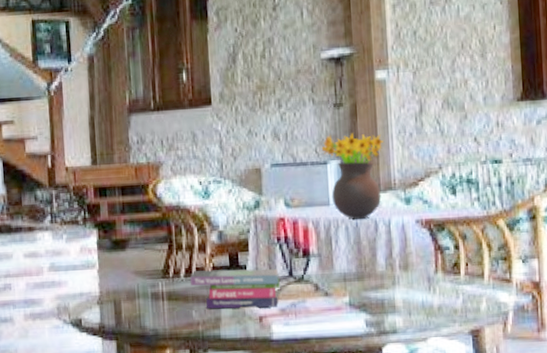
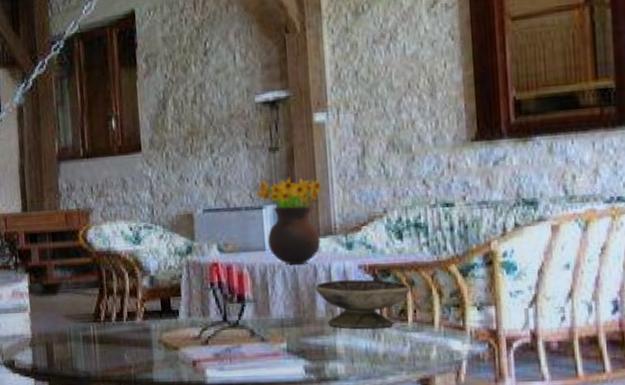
books: present [189,268,280,309] -> none [121,313,214,353]
decorative bowl: none [376,233,463,282] -> present [315,279,411,329]

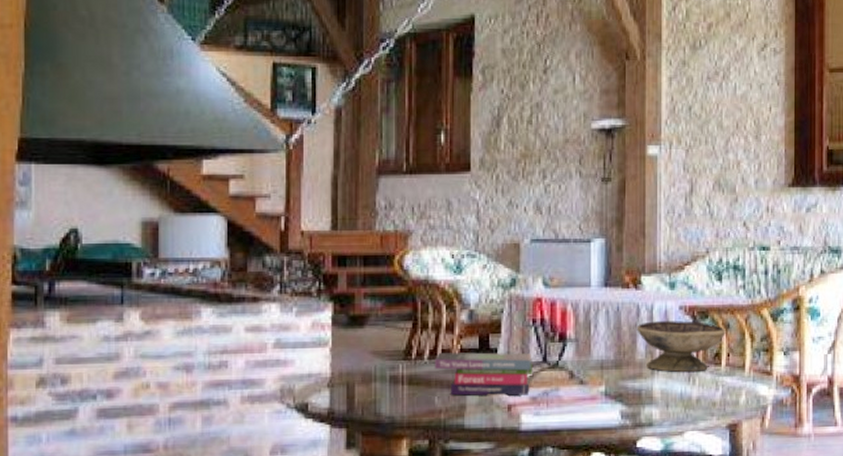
books: none [121,313,214,353] -> present [434,351,532,396]
flower arrangement: present [256,177,324,265] -> none [586,210,652,303]

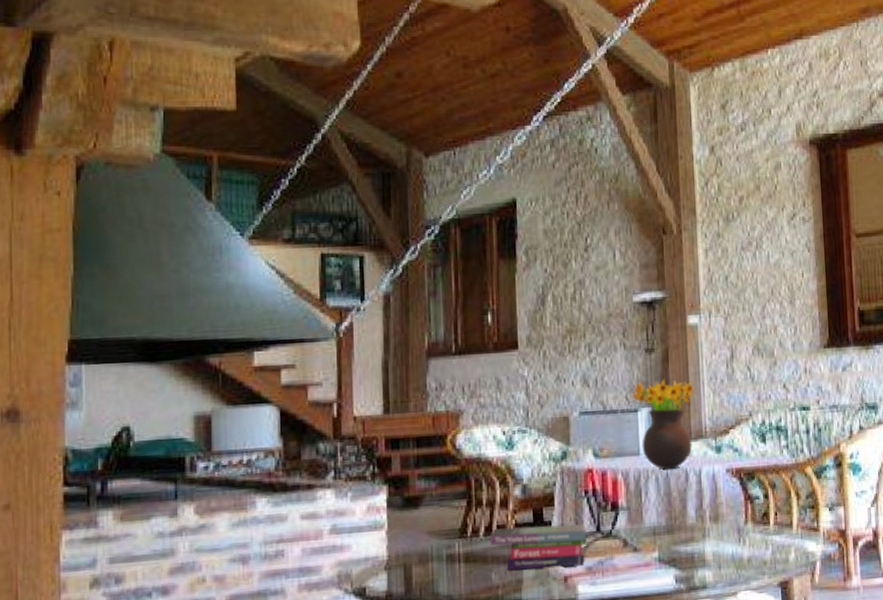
flower arrangement: none [586,210,652,303] -> present [632,379,696,469]
decorative bowl: present [637,321,726,372] -> none [686,483,772,534]

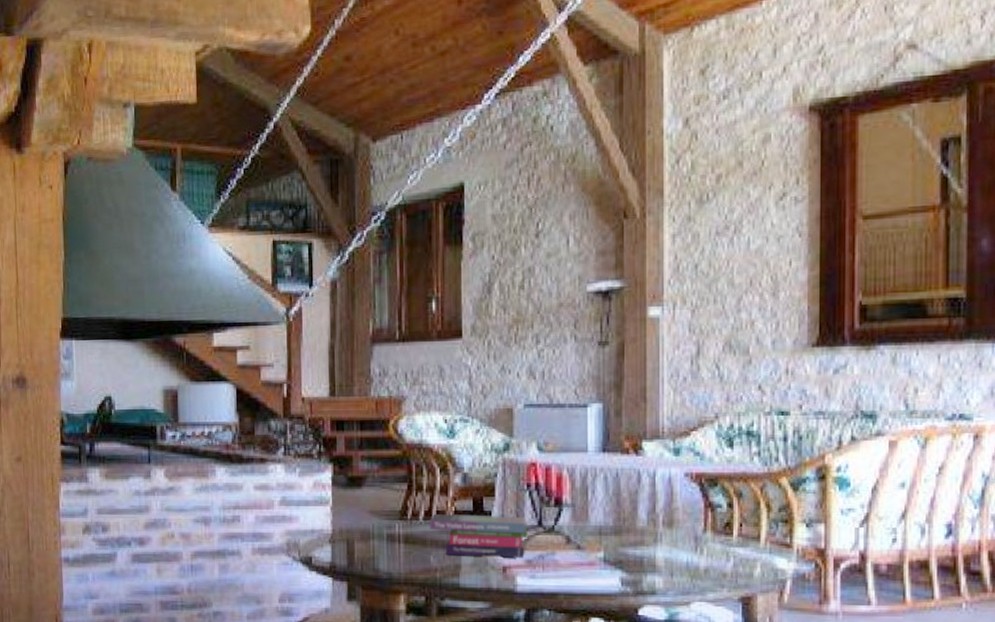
flower arrangement: present [632,379,696,469] -> none [582,374,654,468]

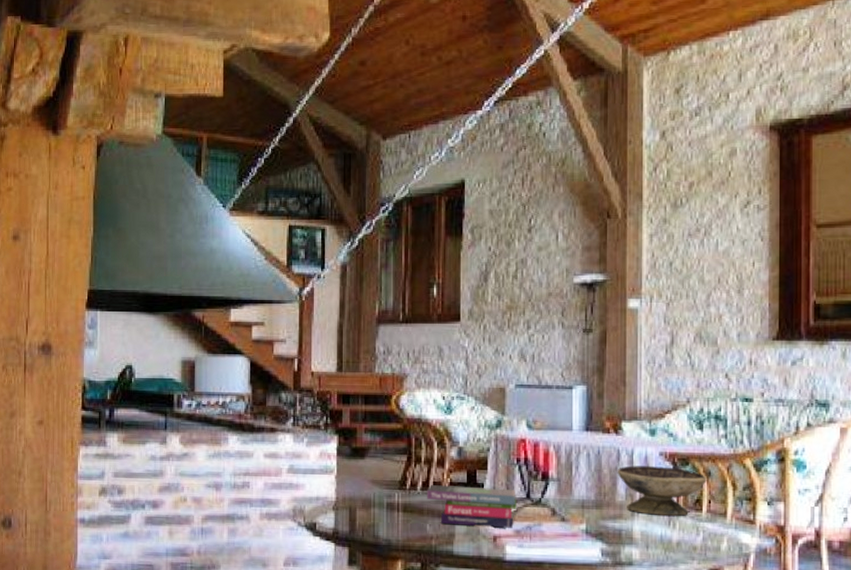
decorative bowl: none [637,488,738,541] -> present [617,466,707,516]

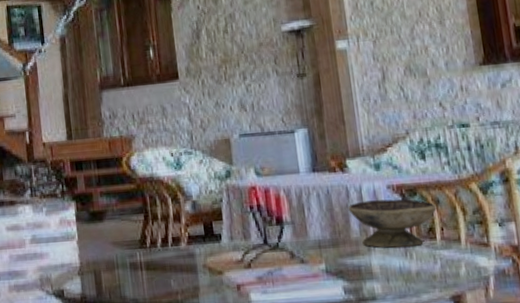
books: present [426,484,517,528] -> none [166,237,256,278]

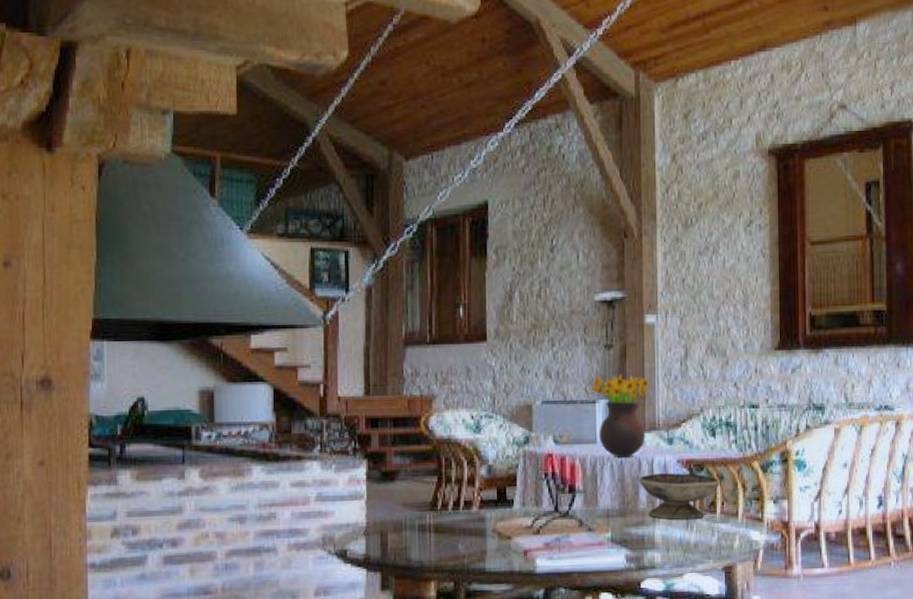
flower arrangement: none [288,101,351,186] -> present [591,373,651,457]

